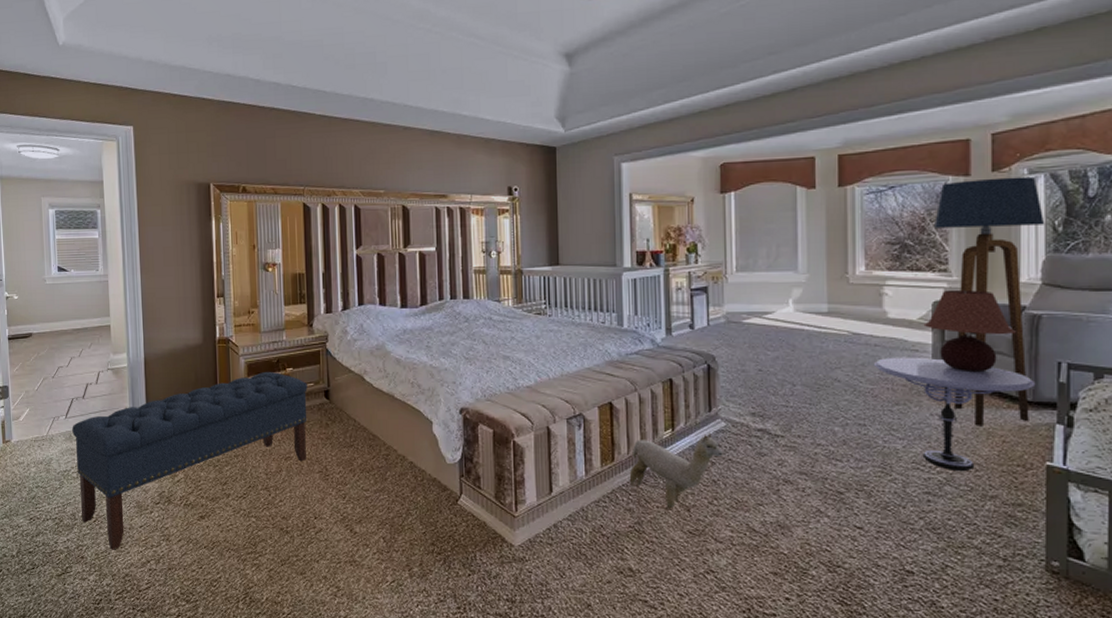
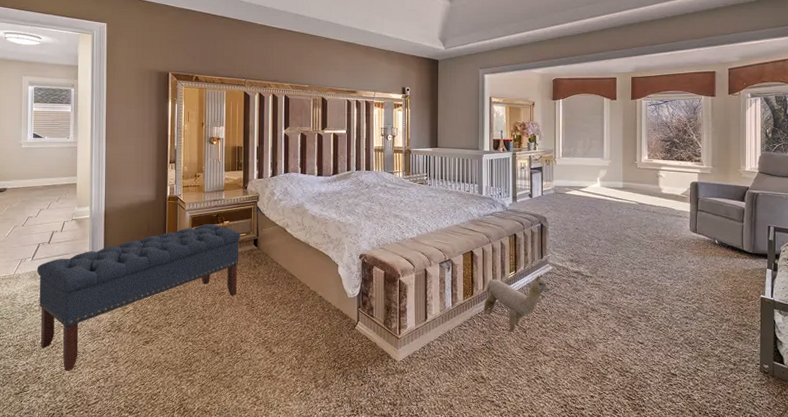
side table: present [873,357,1036,472] -> none [652,220,755,302]
table lamp: present [923,289,1016,373] -> none [685,174,742,233]
floor lamp: present [935,176,1045,428] -> none [693,99,761,271]

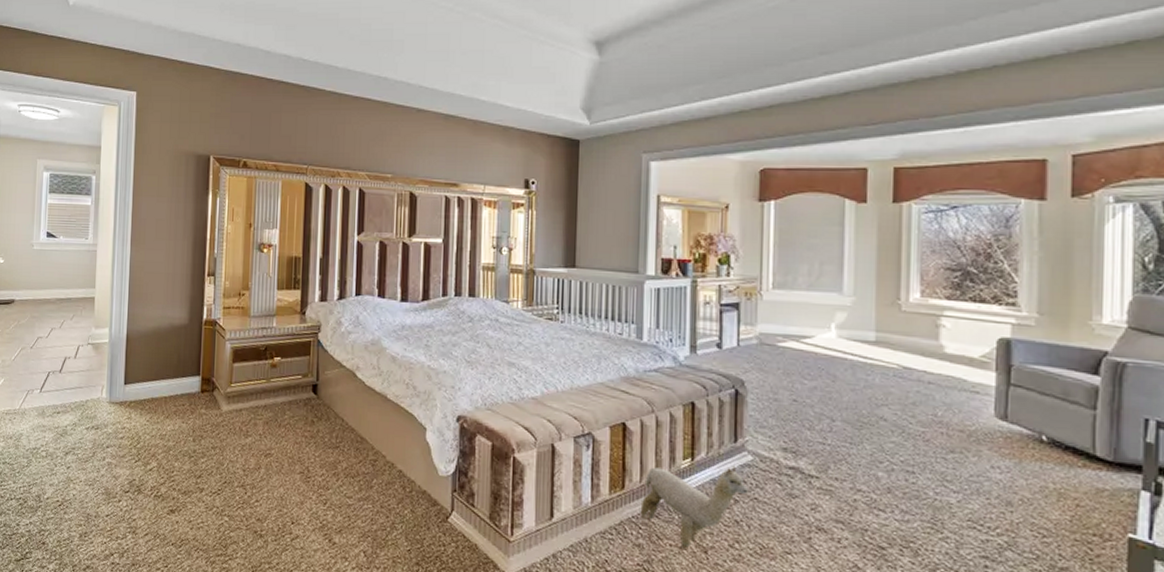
bench: present [37,223,240,371] -> none [46,359,295,539]

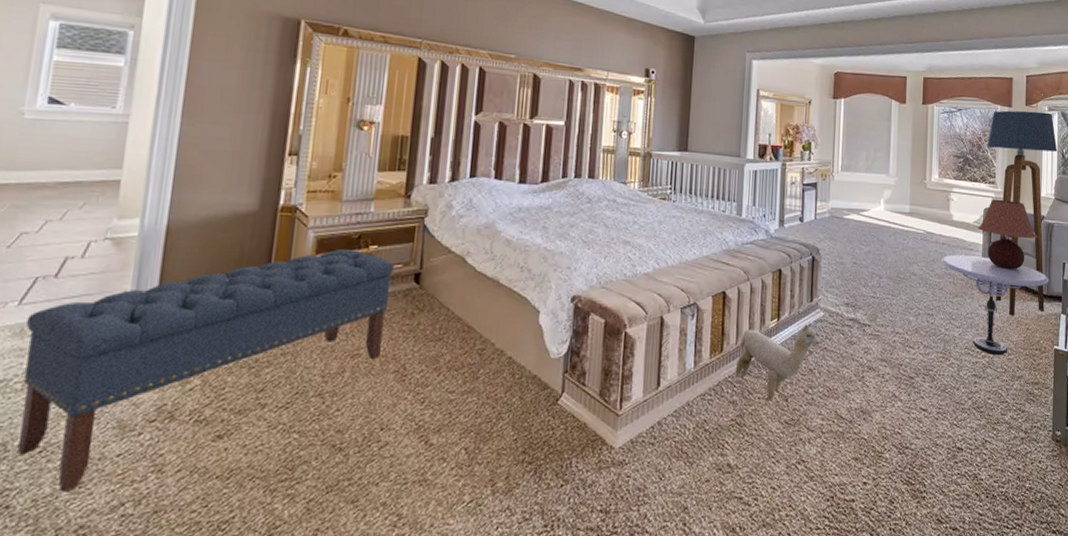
bench: none [46,359,295,539] -> present [16,248,394,492]
side table: none [926,397,1118,537] -> present [941,254,1049,356]
table lamp: none [986,326,1095,424] -> present [977,199,1037,270]
floor lamp: none [1003,204,1133,487] -> present [987,110,1058,317]

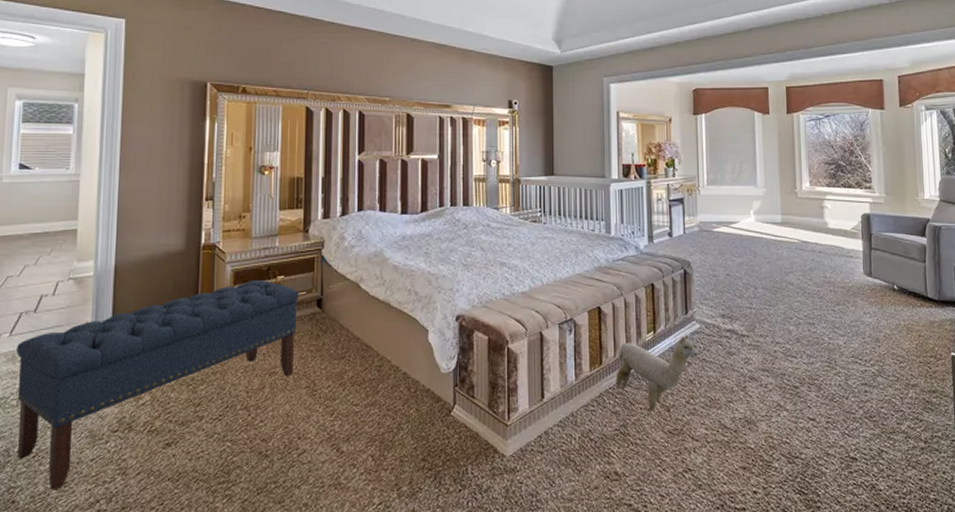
side table: present [941,254,1049,356] -> none [818,262,940,364]
table lamp: present [977,199,1037,270] -> none [855,204,923,276]
floor lamp: present [987,110,1058,317] -> none [860,112,939,324]

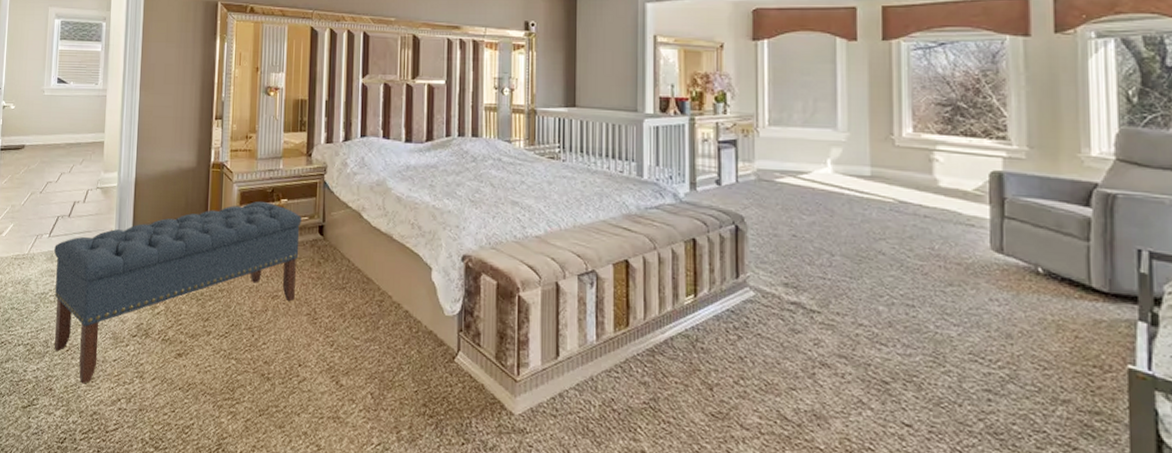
plush toy: present [615,334,698,410] -> none [645,301,751,386]

